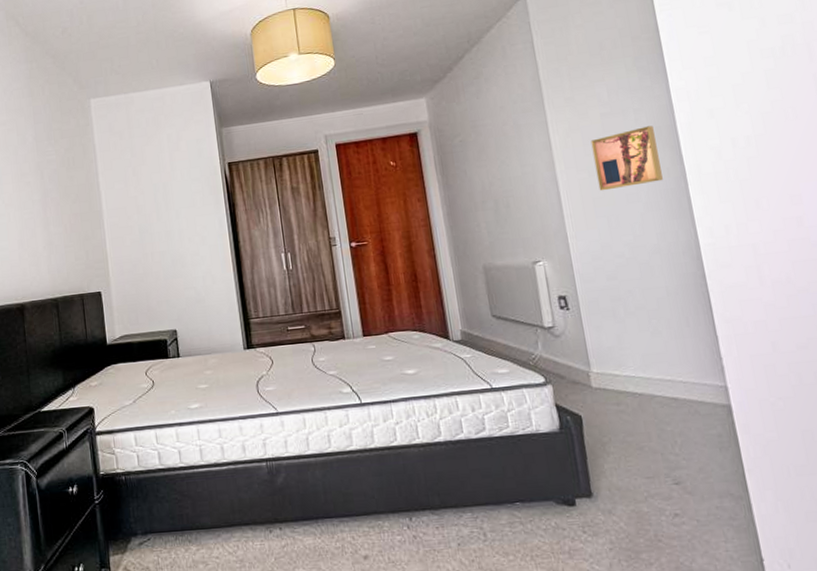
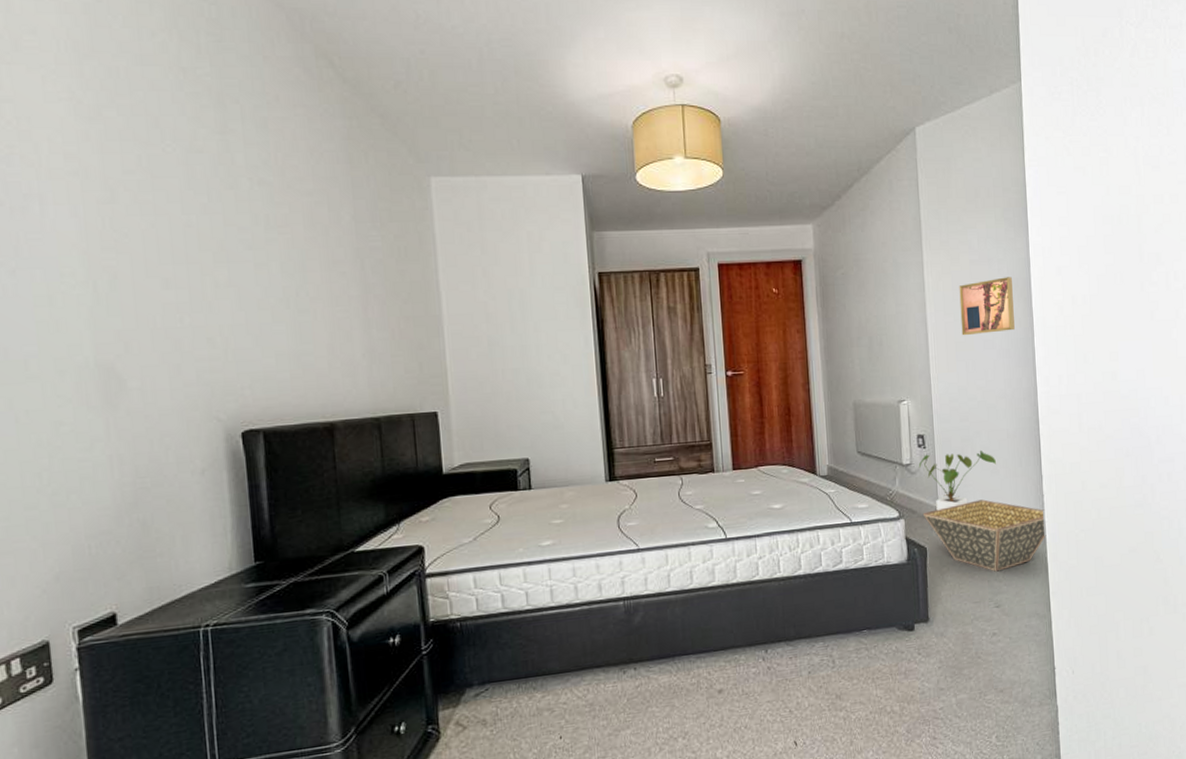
house plant: none [562,309,656,376] -> present [918,450,996,511]
basket: none [572,363,732,444] -> present [922,499,1047,572]

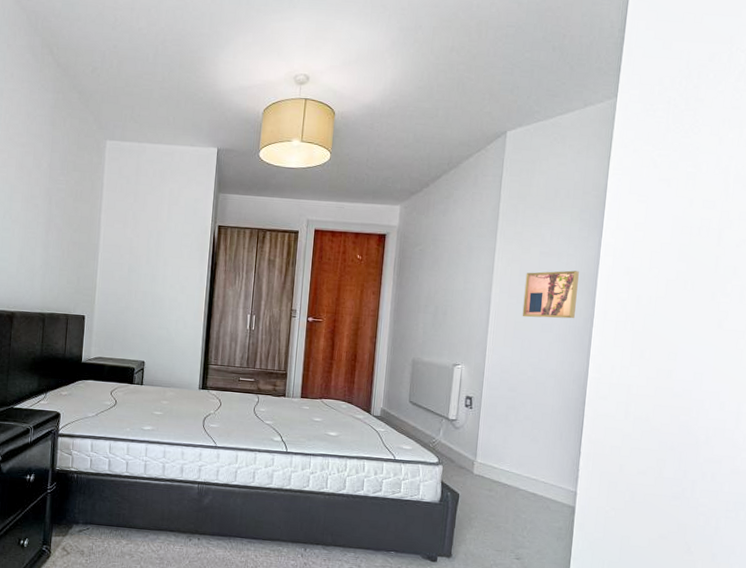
house plant: present [918,450,996,511] -> none [463,414,537,465]
basket: present [922,499,1047,572] -> none [460,462,579,528]

